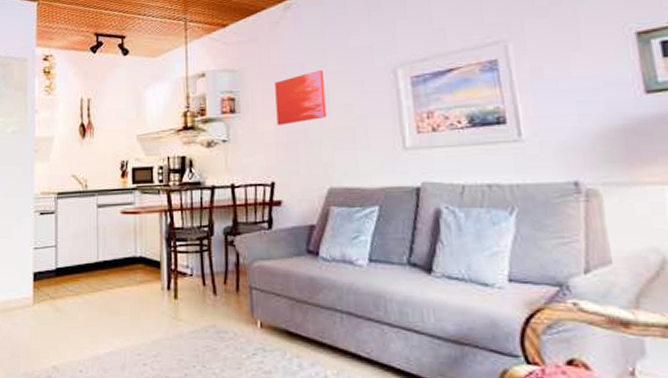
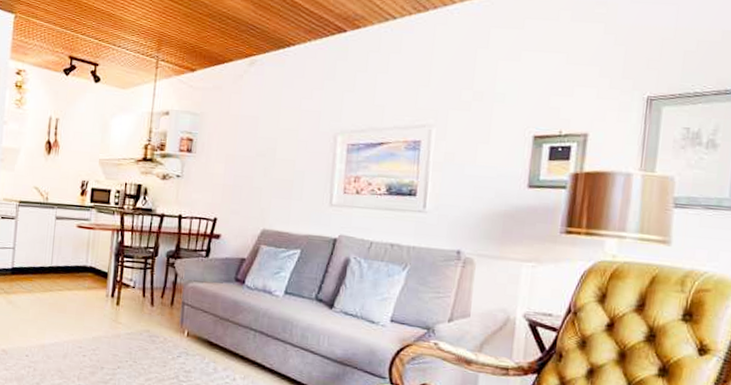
wall art: present [275,69,327,125] -> none [227,125,275,170]

